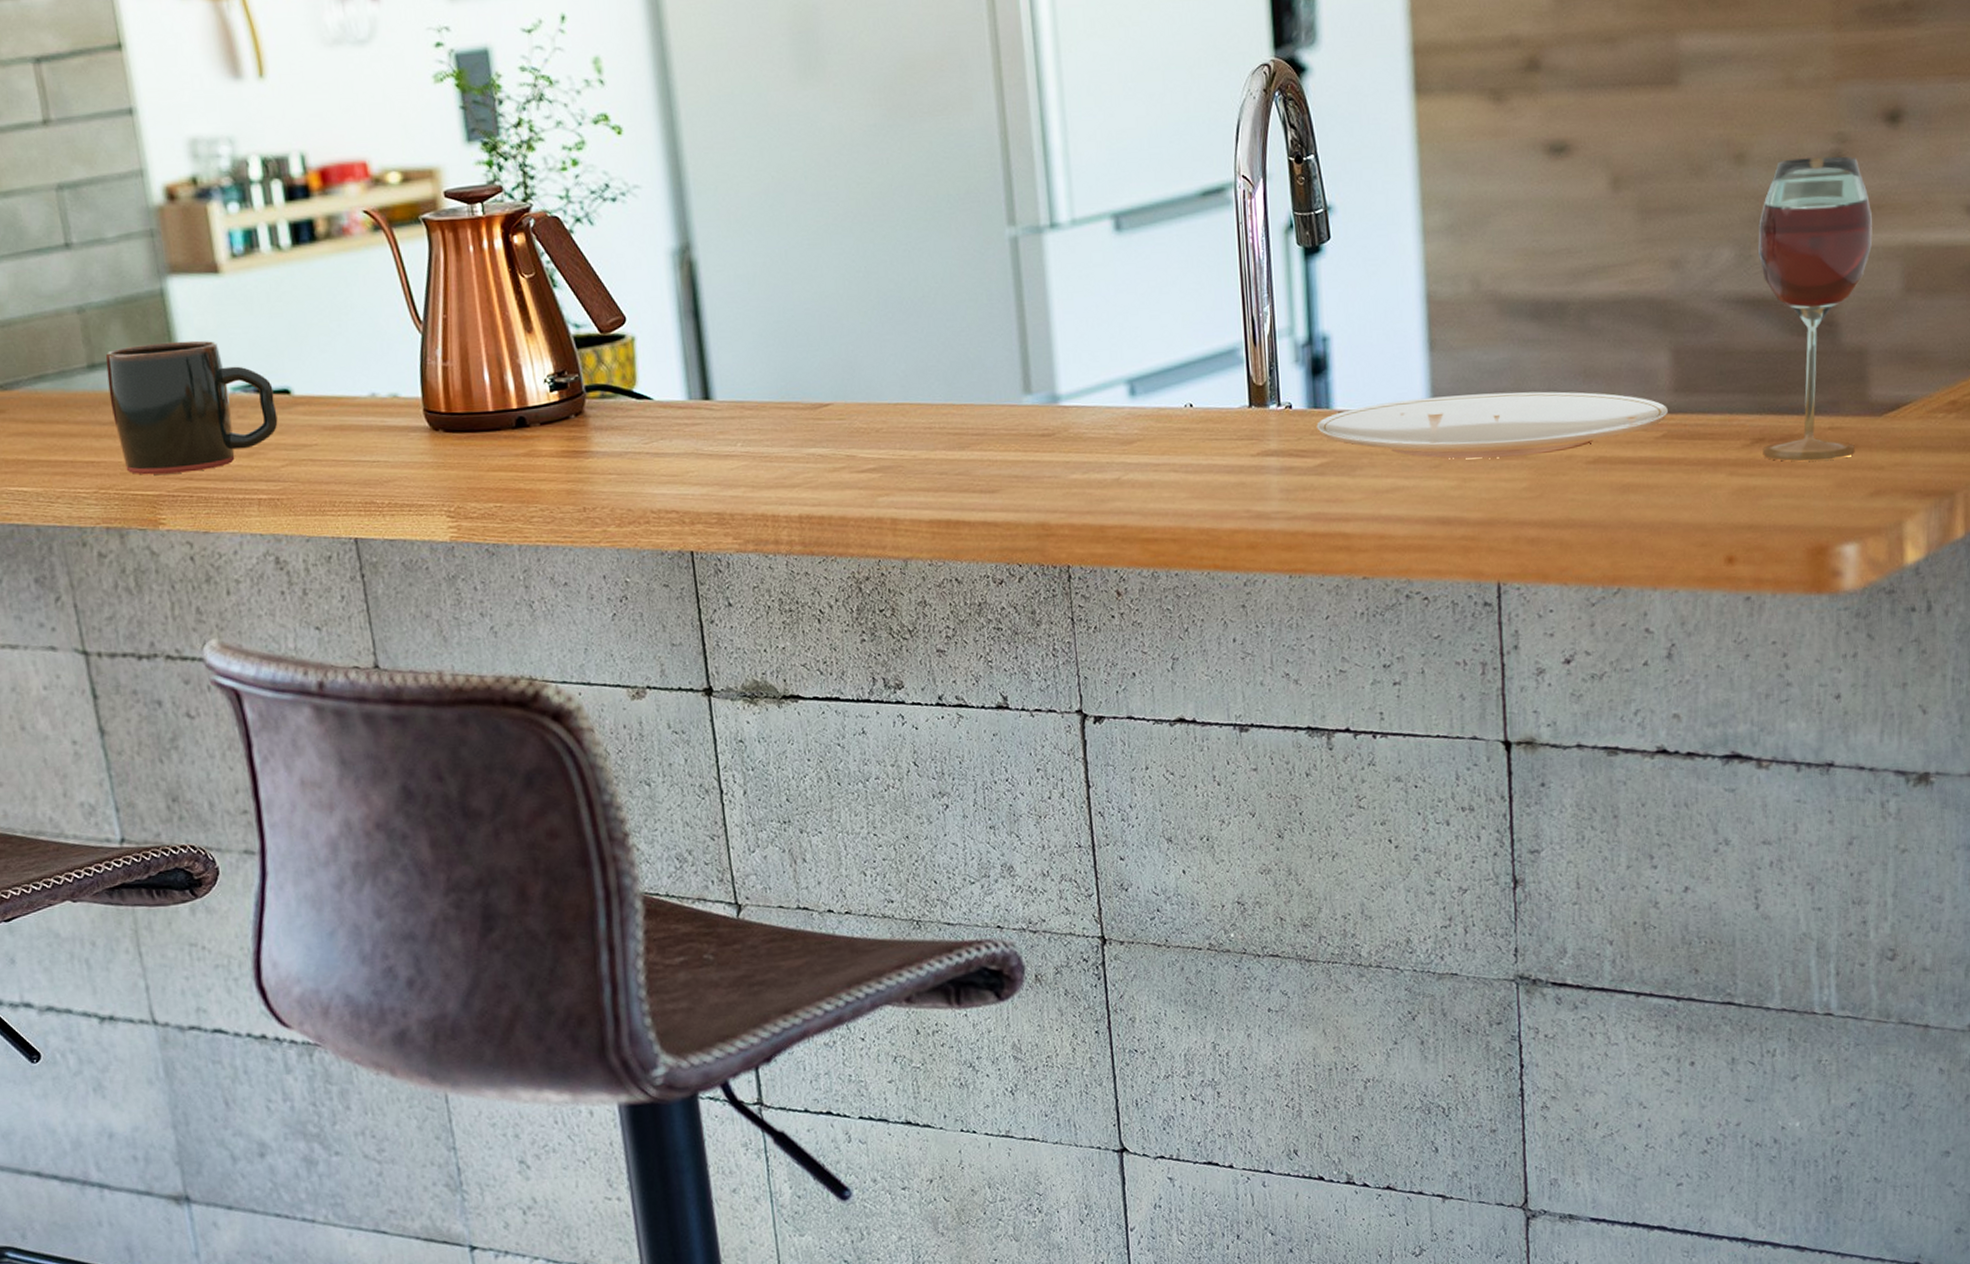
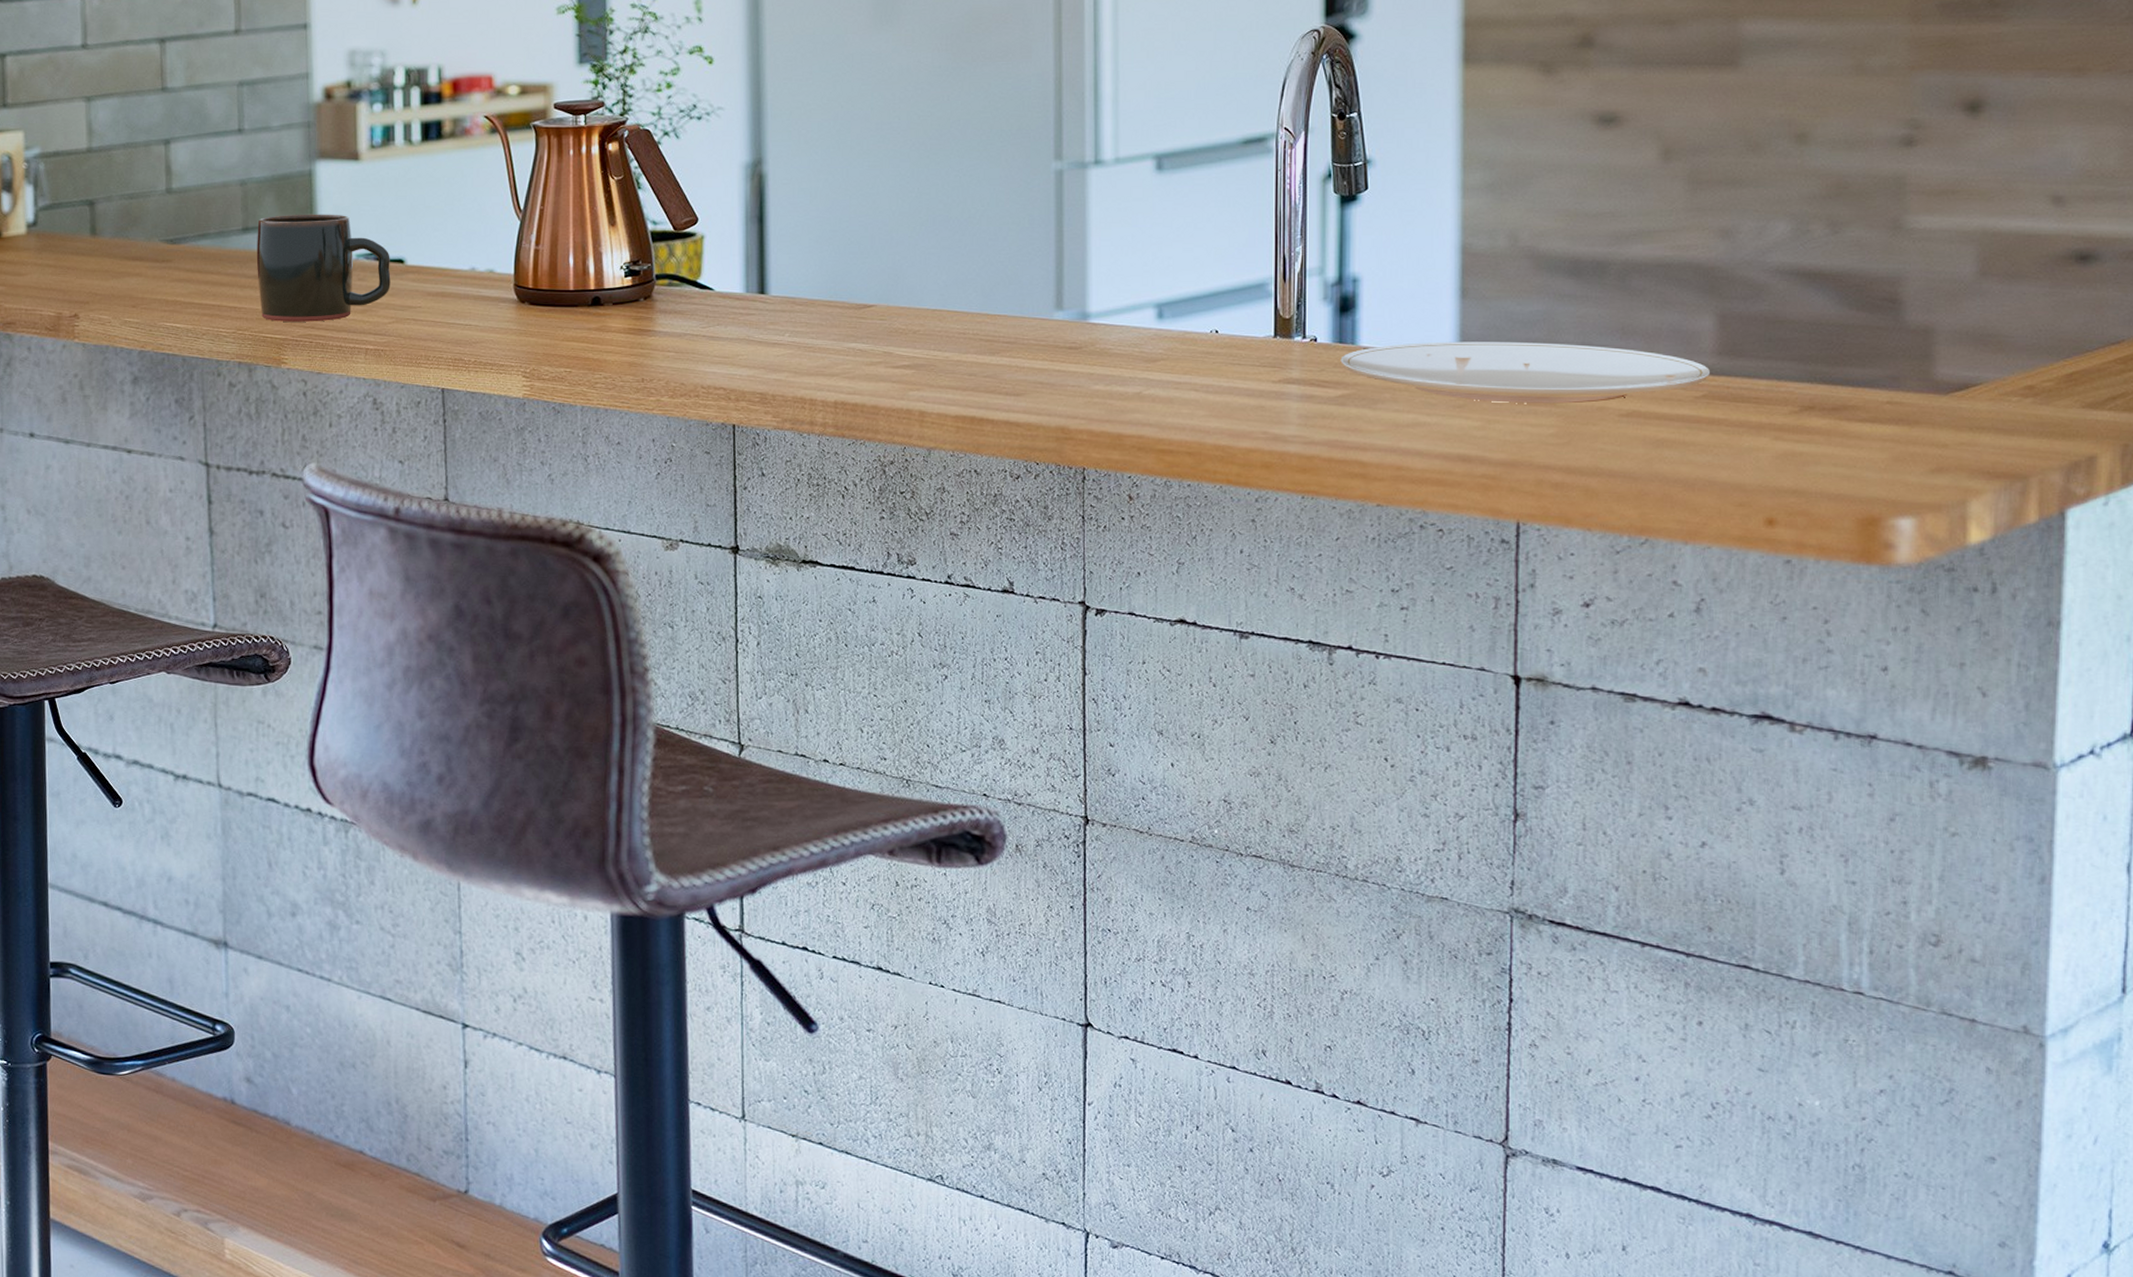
wineglass: present [1757,156,1873,462] -> none [1812,141,1945,433]

